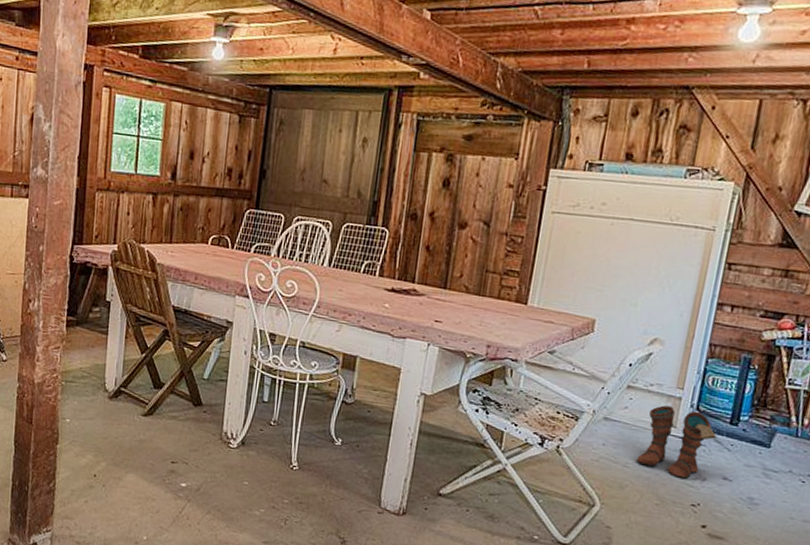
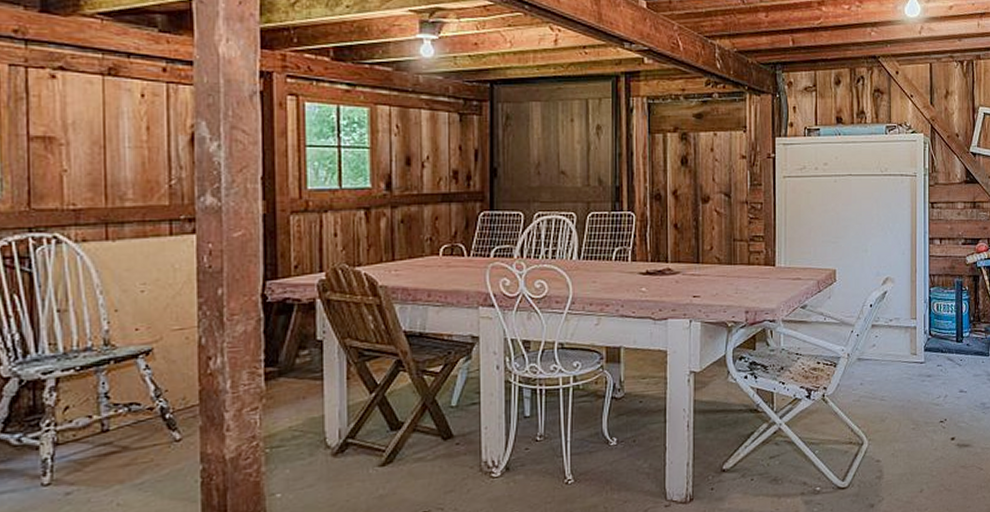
boots: present [636,405,718,480] -> none [890,336,949,401]

